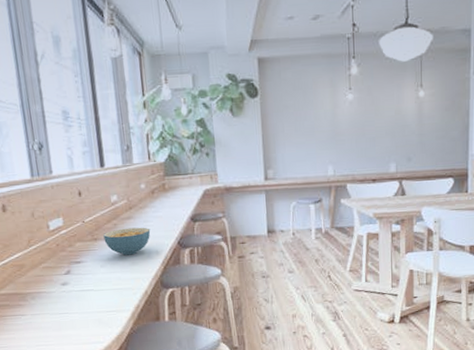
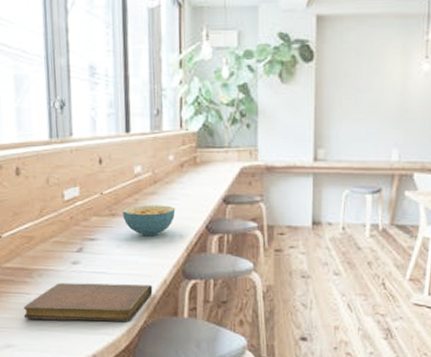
notebook: none [21,297,136,337] -> present [23,282,153,321]

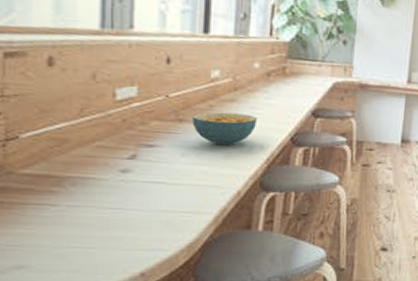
notebook: present [23,282,153,321] -> none [45,193,223,236]

